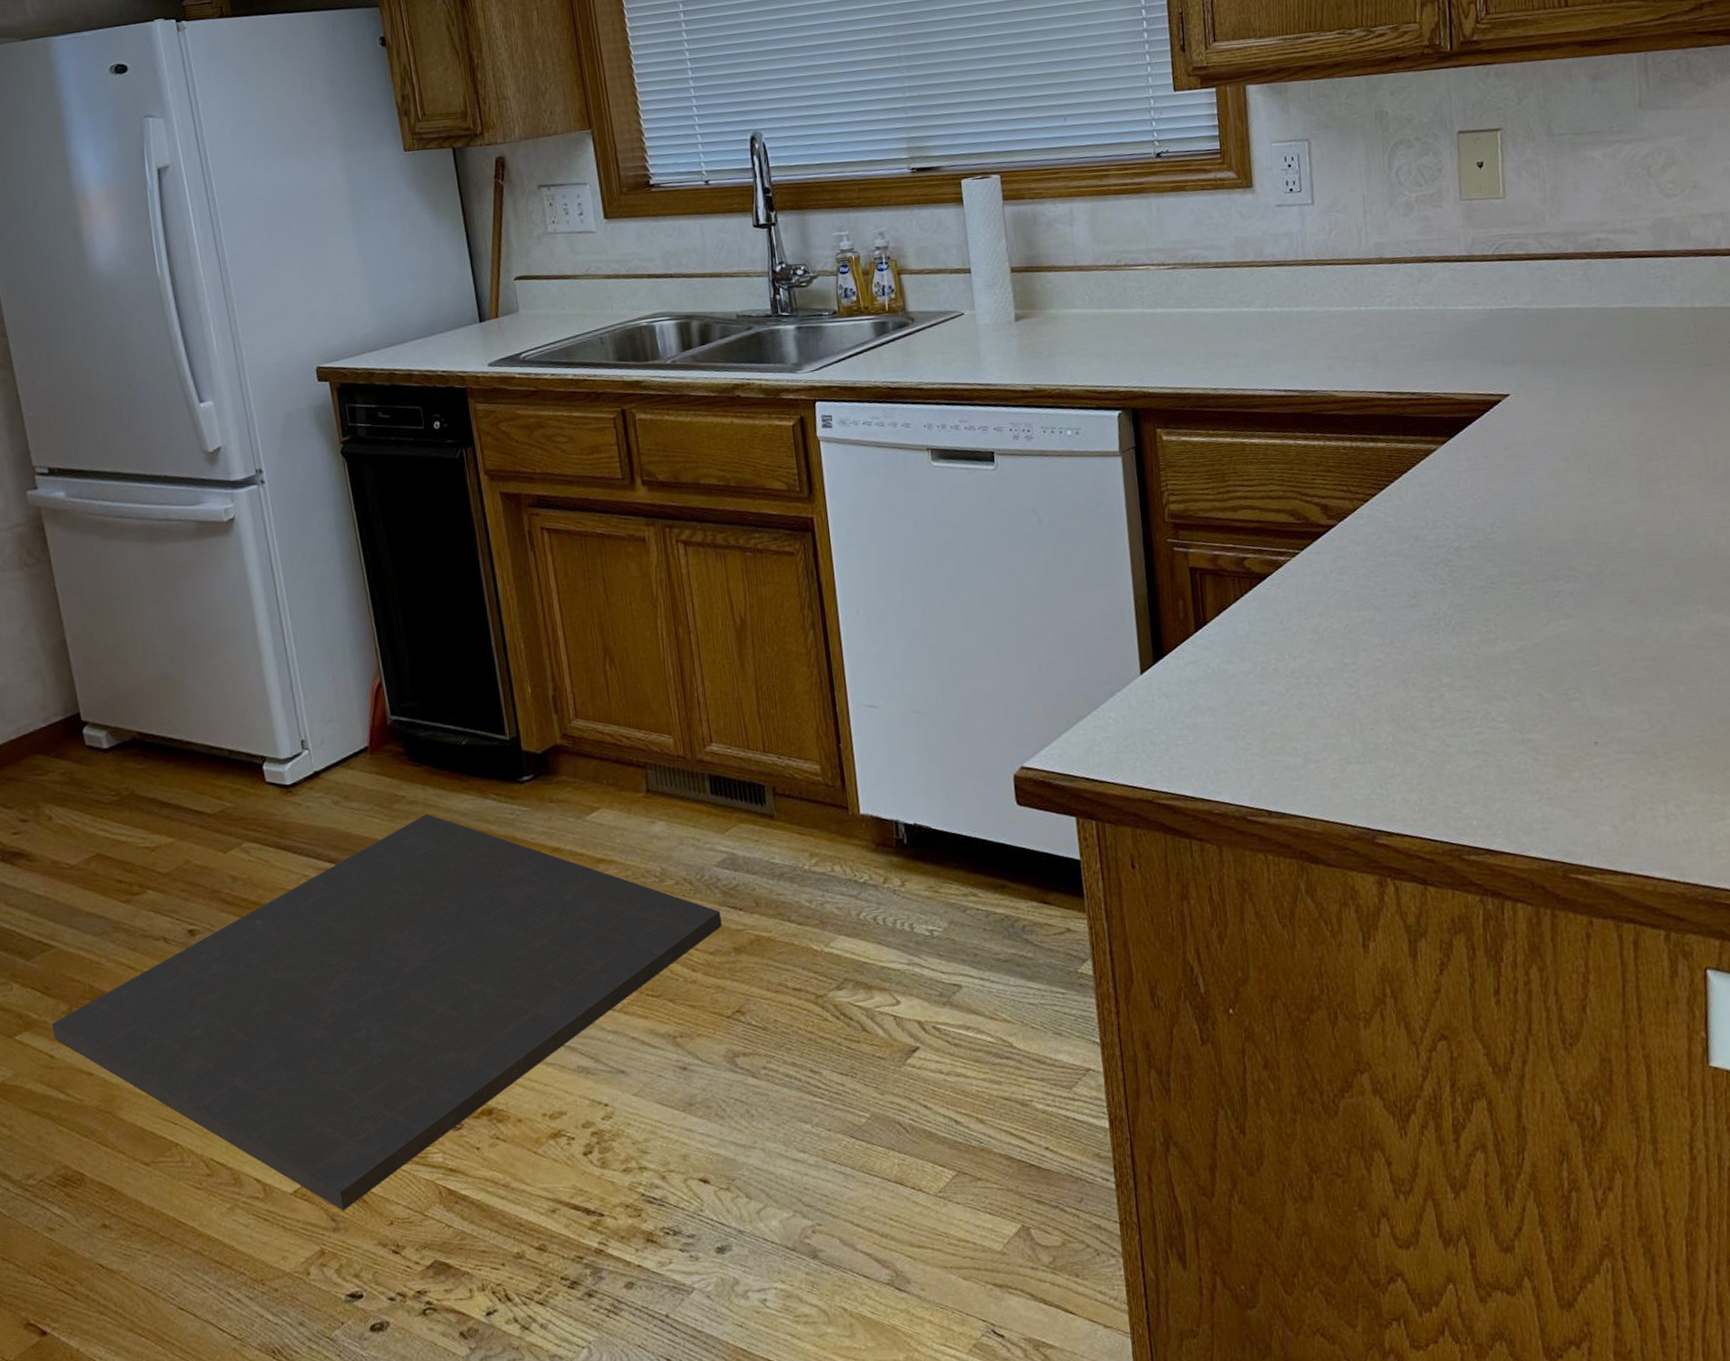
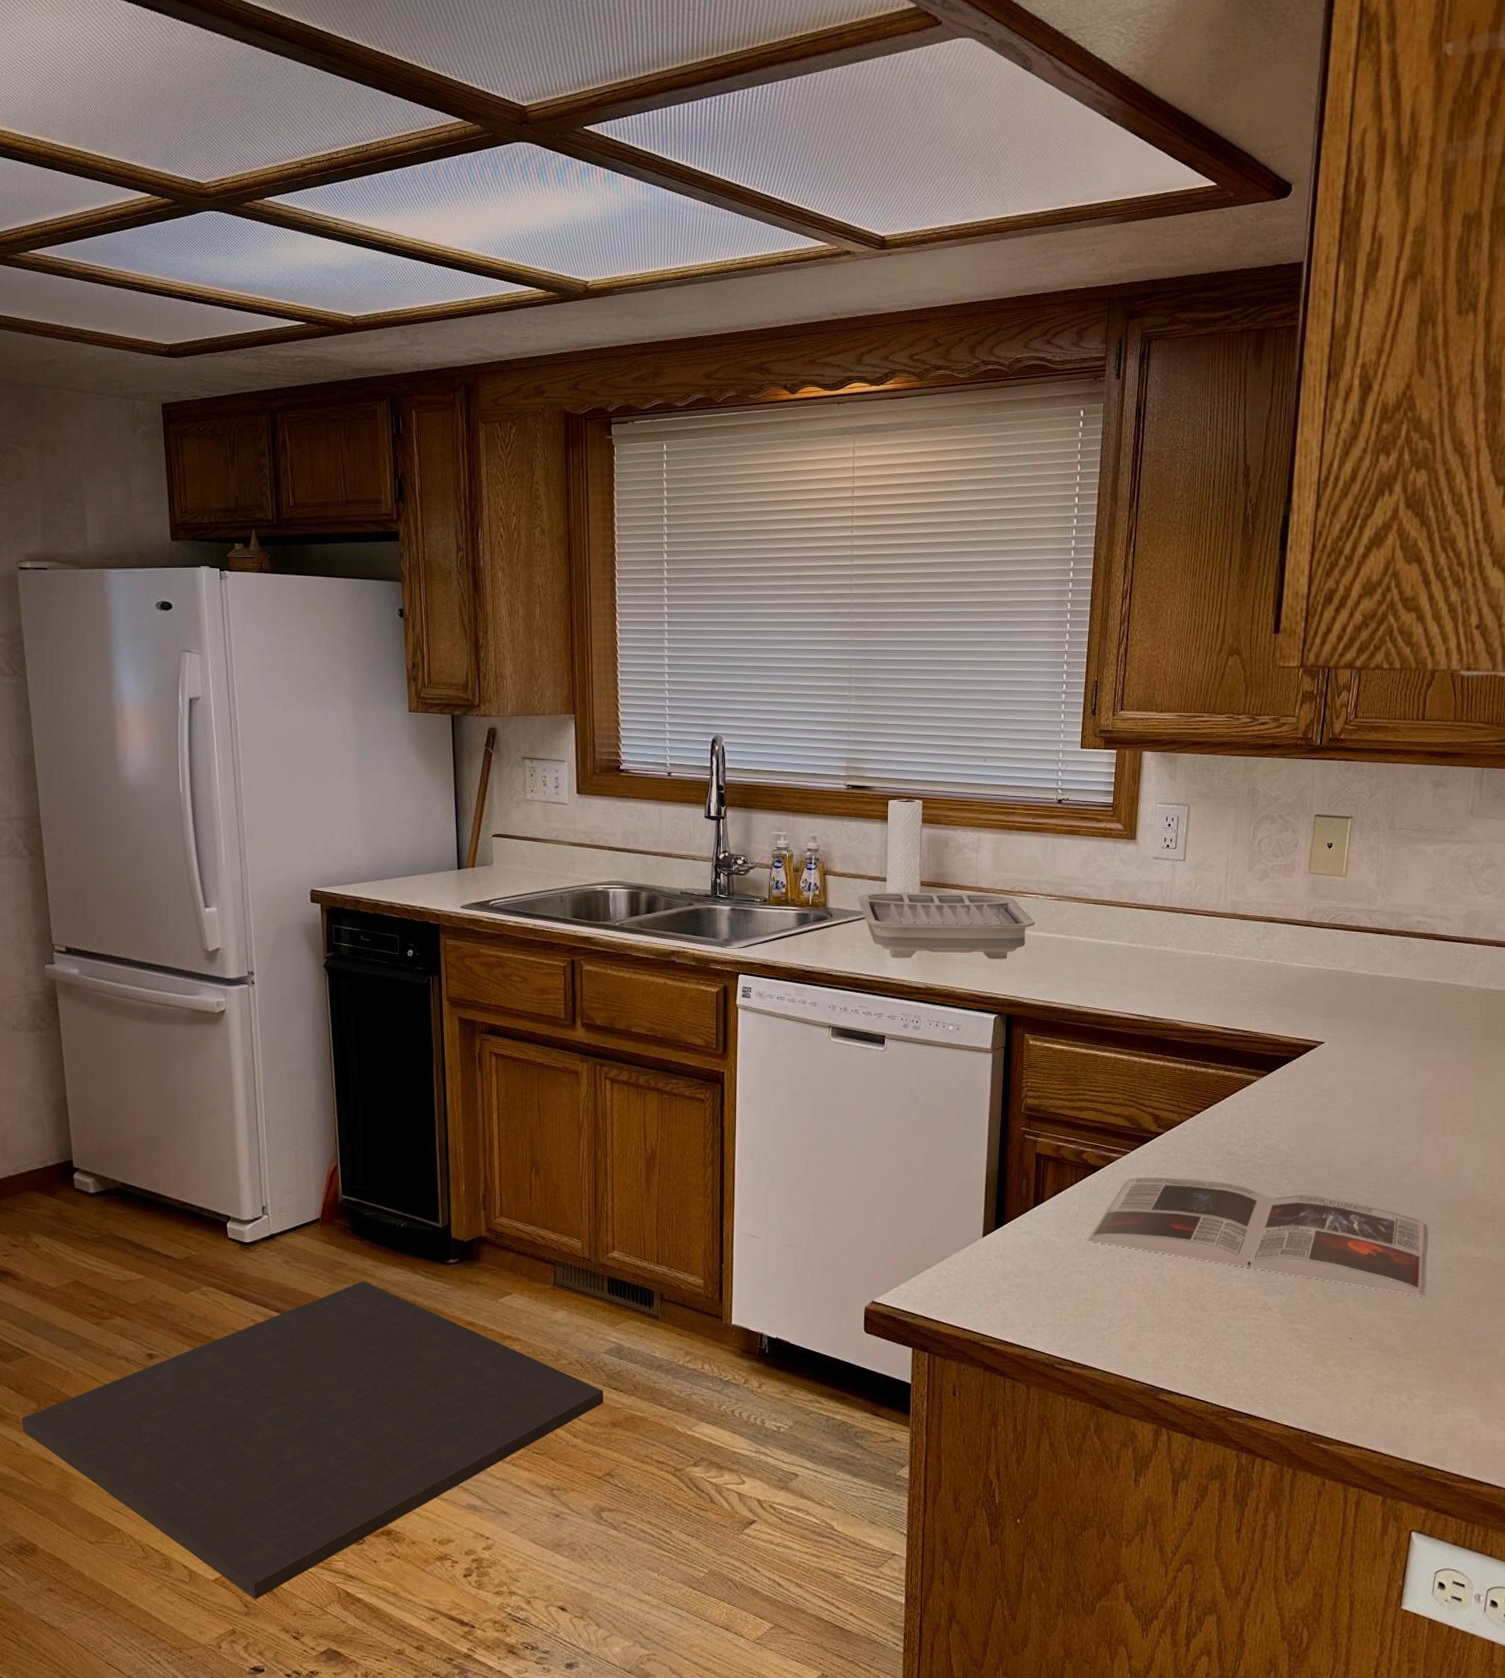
dish rack: none [940,271,1150,361] -> present [857,892,1035,960]
magazine: none [1265,574,1678,683] -> present [1088,1177,1428,1298]

